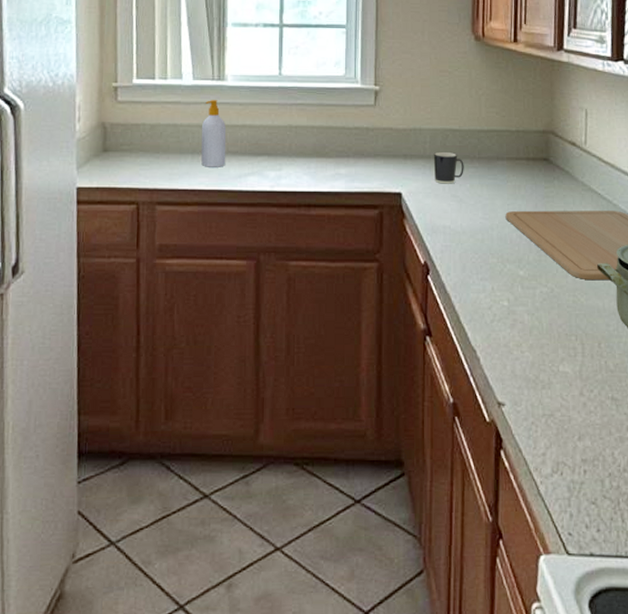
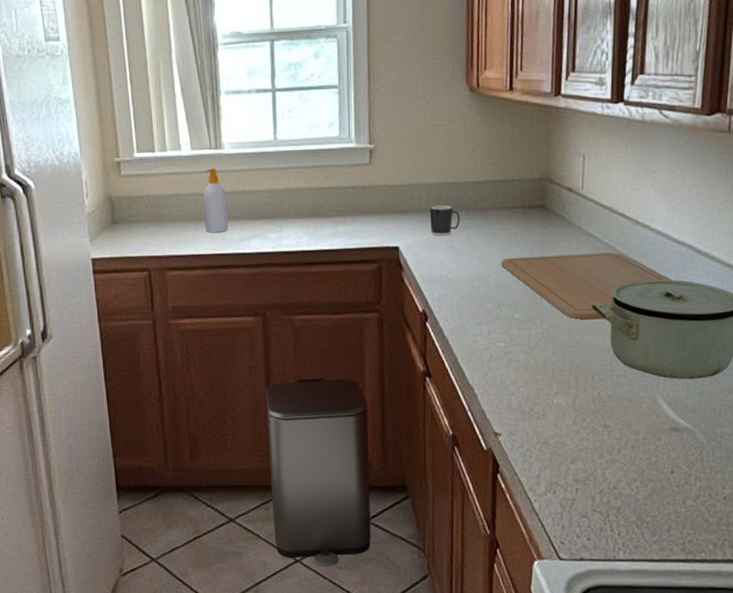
pedal bin: none [252,332,363,557] -> present [265,378,371,567]

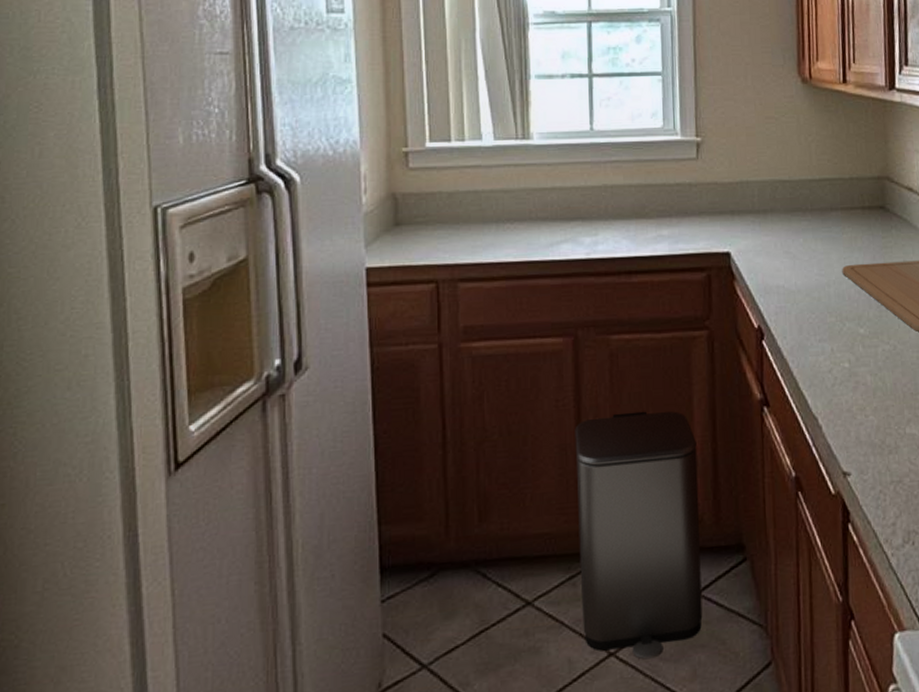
soap bottle: present [202,168,229,233] -> none [505,161,535,237]
mug: present [429,204,460,236] -> none [762,204,796,240]

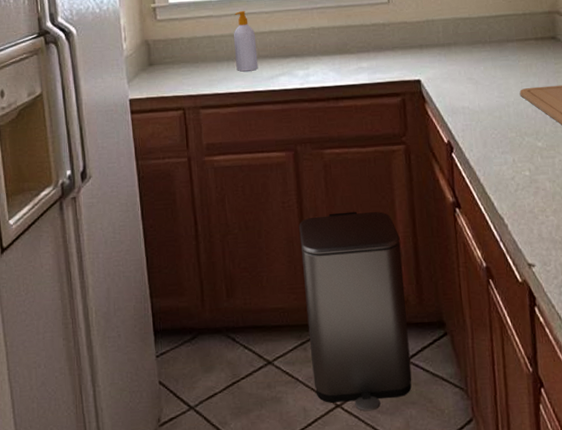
soap bottle: none [505,161,535,237] -> present [233,11,258,72]

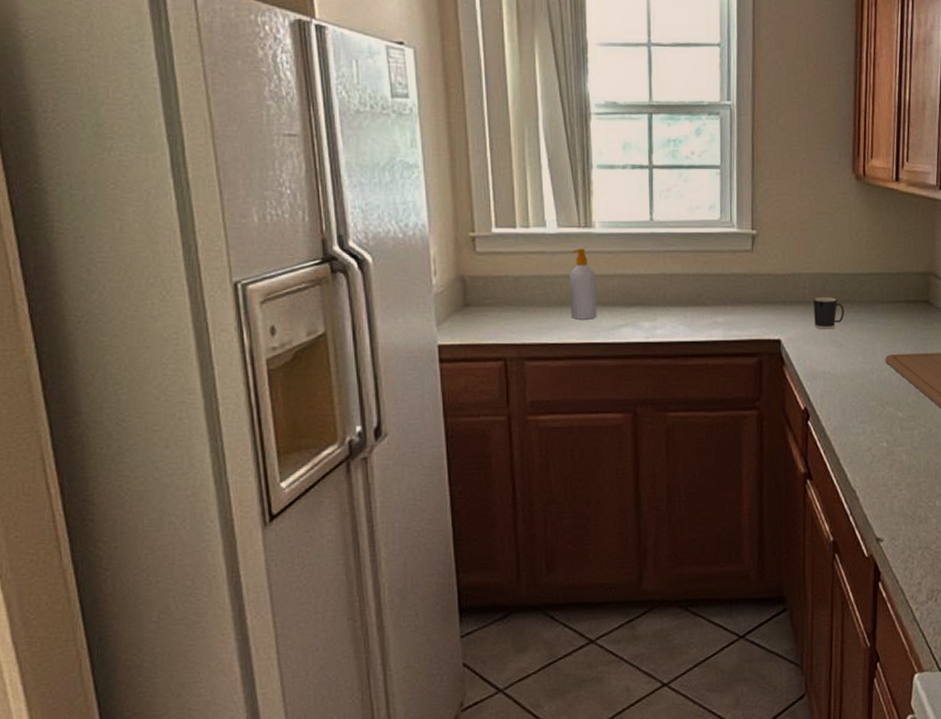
pedal bin: present [299,211,412,412] -> none [634,481,746,690]
mug: none [447,38,477,69] -> present [813,296,844,330]

